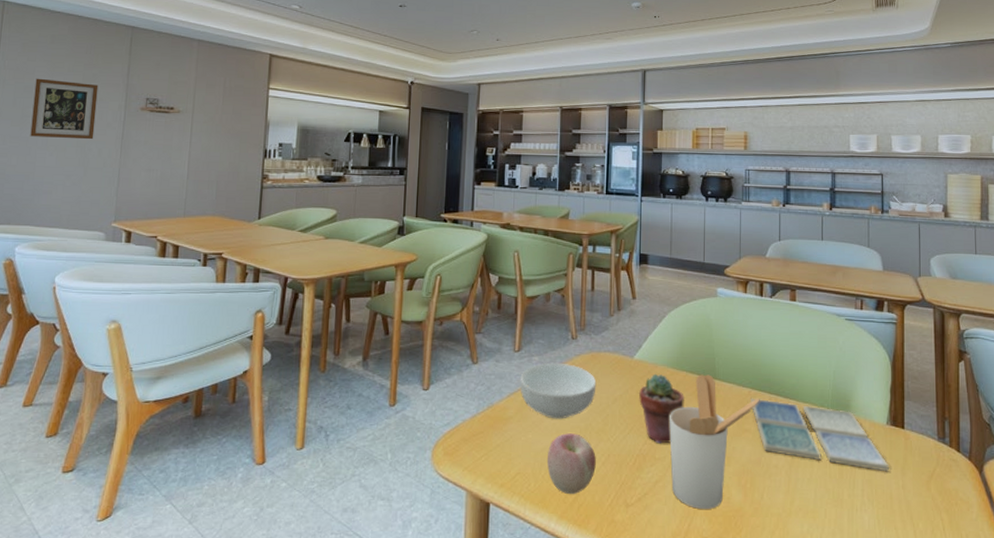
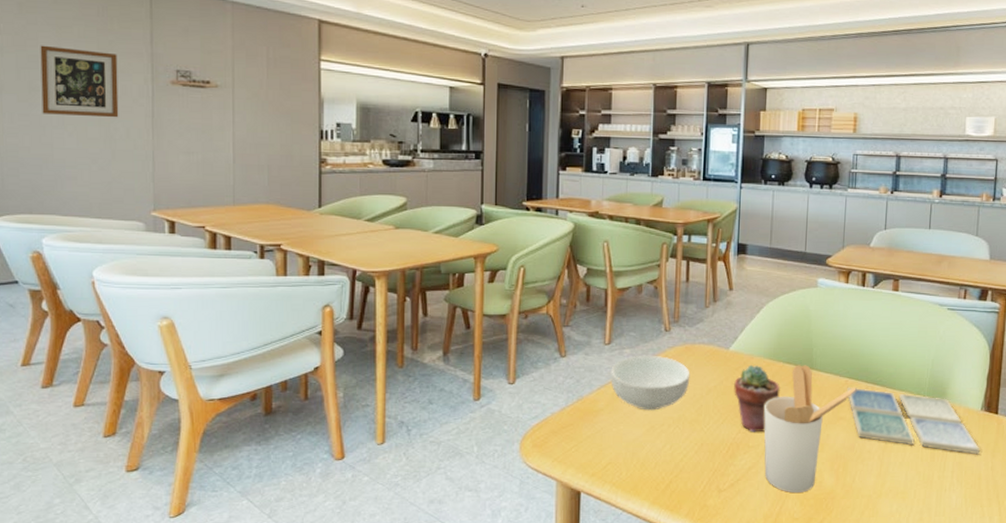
apple: present [547,433,596,495] -> none [639,424,689,482]

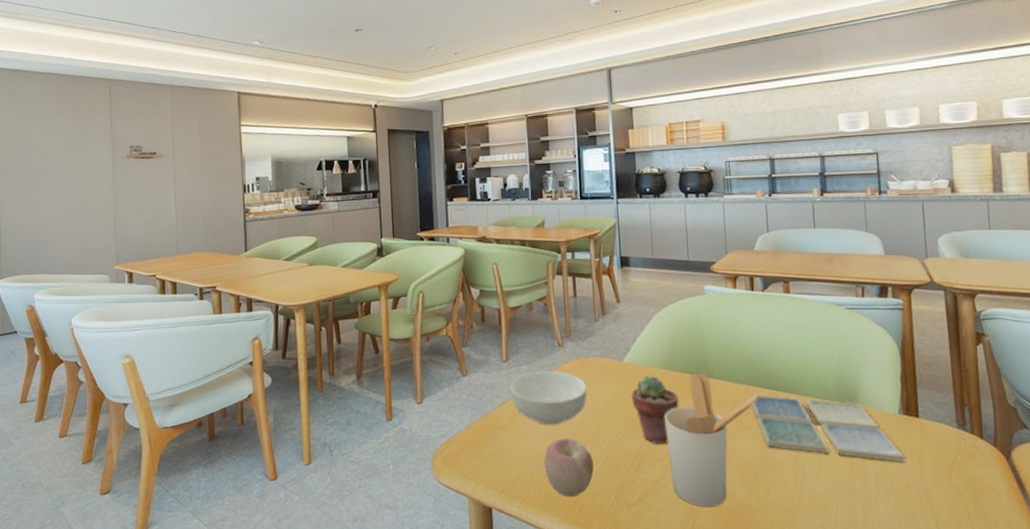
wall art: present [40,45,119,118] -> none [31,137,89,192]
apple: none [639,424,689,482] -> present [544,438,594,498]

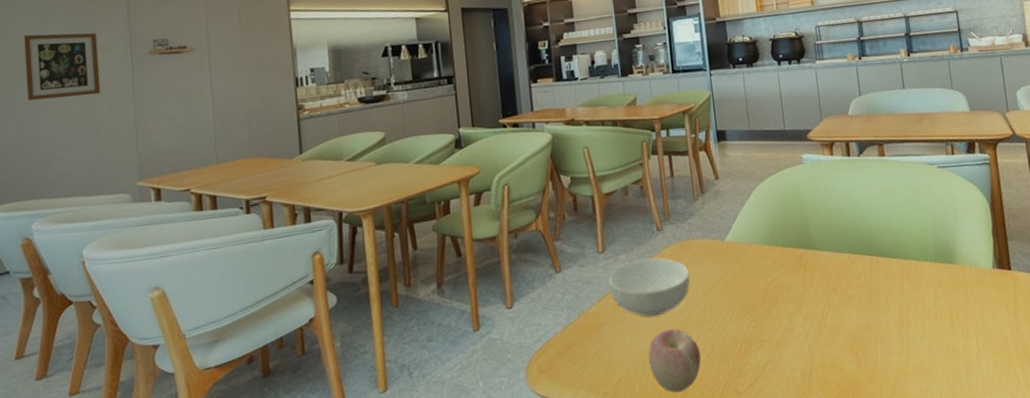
wall art: none [31,137,89,192] -> present [23,32,101,101]
potted succulent: present [630,375,679,445] -> none [734,253,784,326]
utensil holder: present [664,373,759,507] -> none [769,245,861,386]
drink coaster: present [749,394,904,463] -> none [851,260,1001,317]

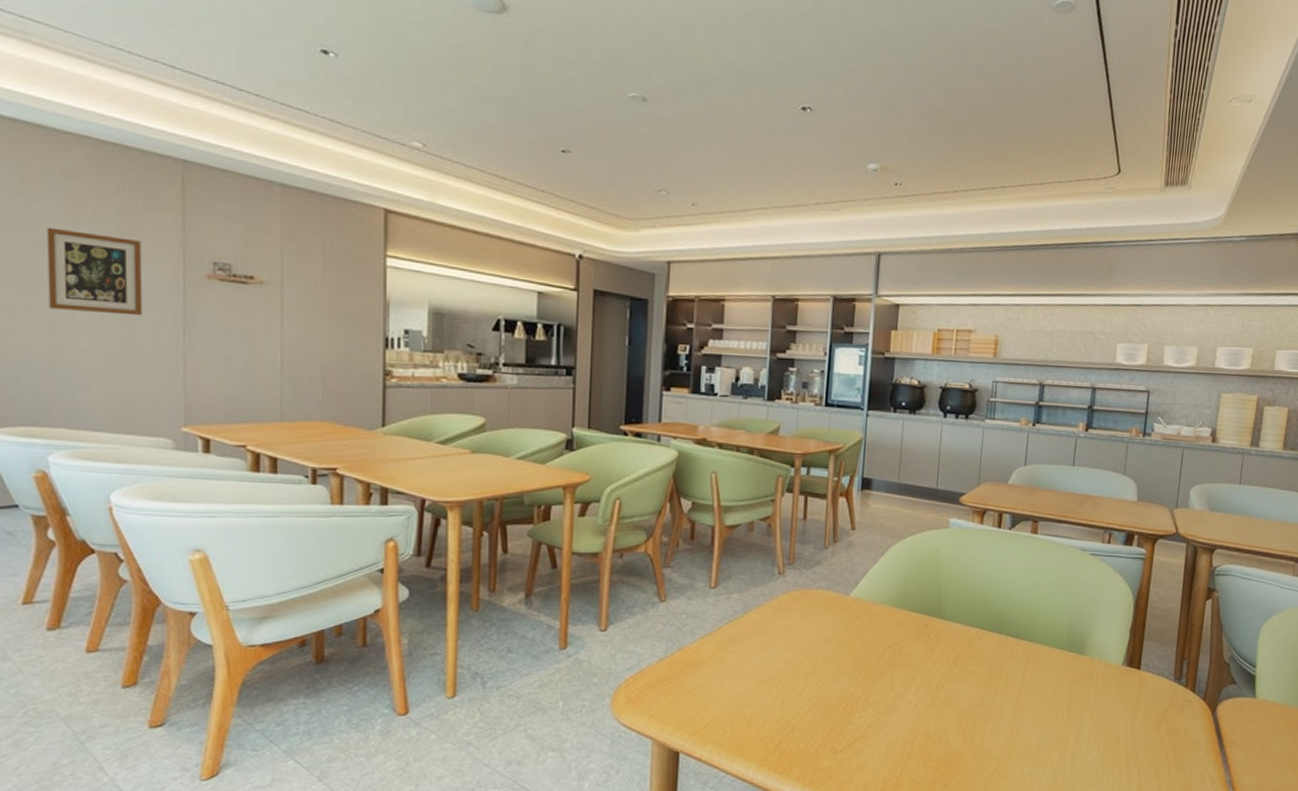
cereal bowl: present [608,257,690,317] -> none [716,601,806,663]
apple: present [648,328,701,393] -> none [746,677,802,742]

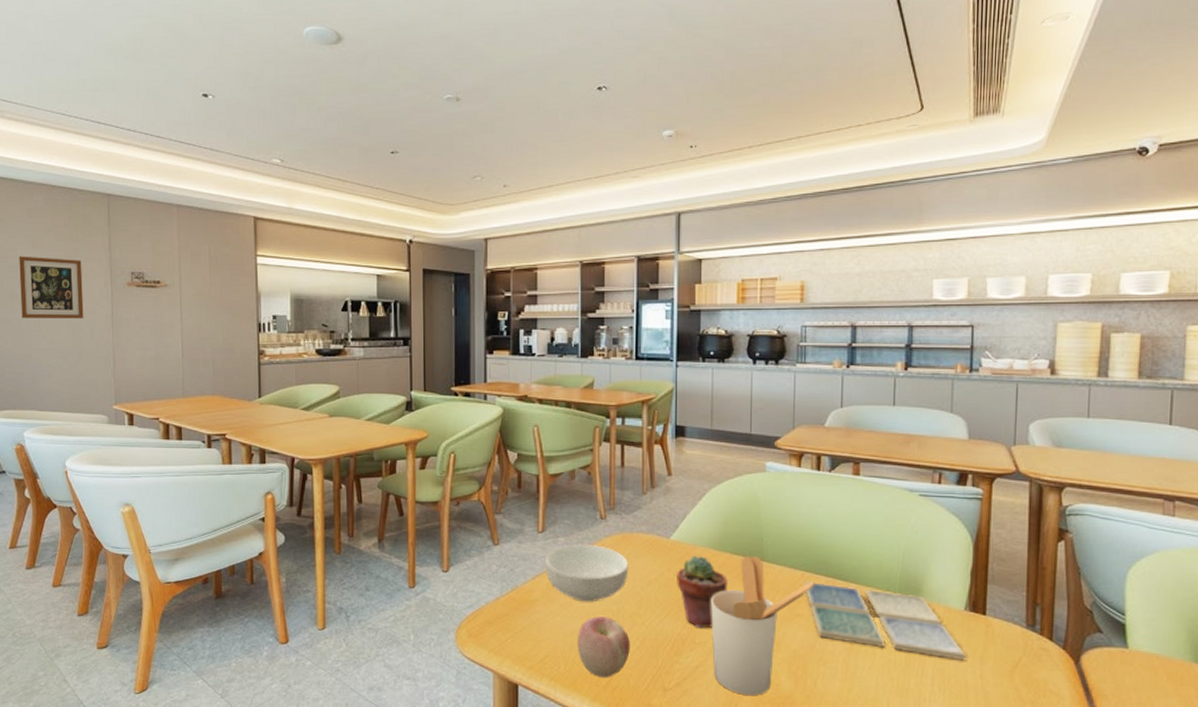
cereal bowl: none [716,601,806,663] -> present [545,544,629,602]
apple: none [746,677,802,742] -> present [578,616,630,678]
potted succulent: none [853,612,905,688] -> present [675,555,728,628]
utensil holder: none [885,613,989,754] -> present [710,556,815,695]
drink coaster: none [978,638,1120,714] -> present [804,581,965,661]

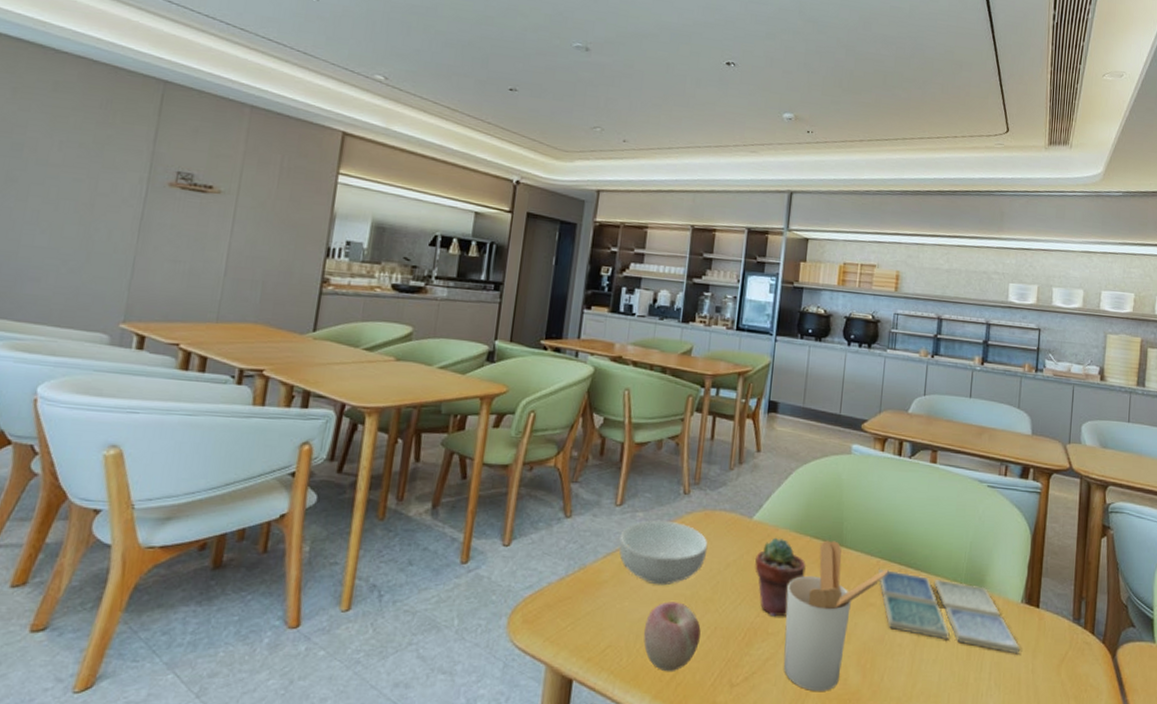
wall art: present [19,256,84,319] -> none [15,133,114,218]

